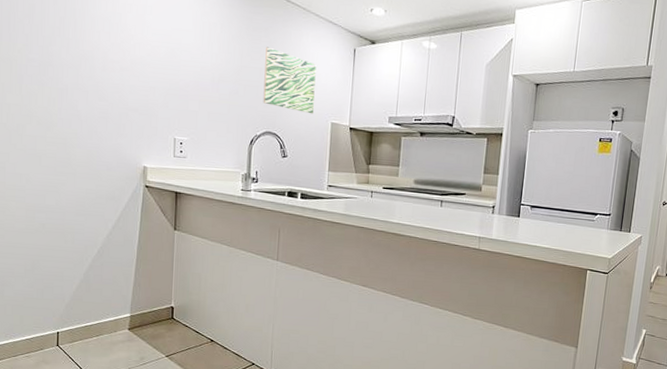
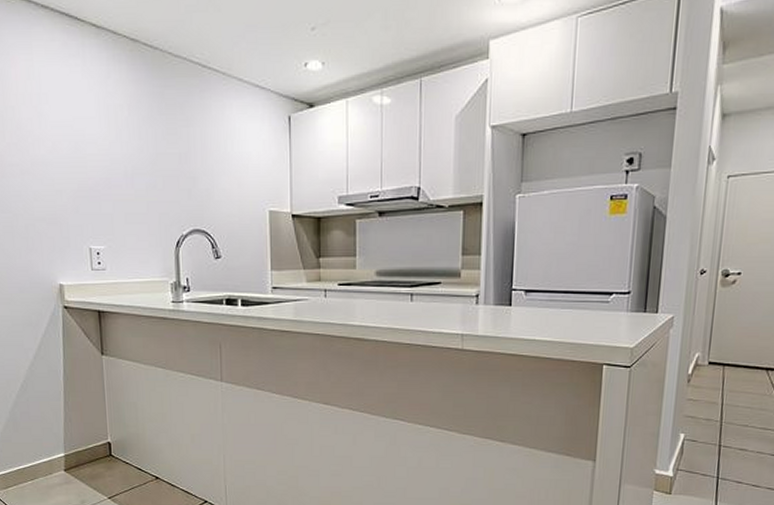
wall art: present [263,47,317,114] -> none [183,126,247,203]

